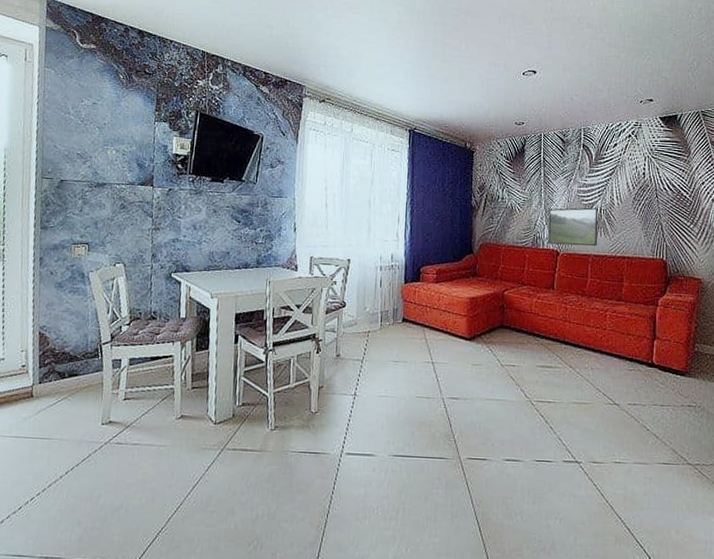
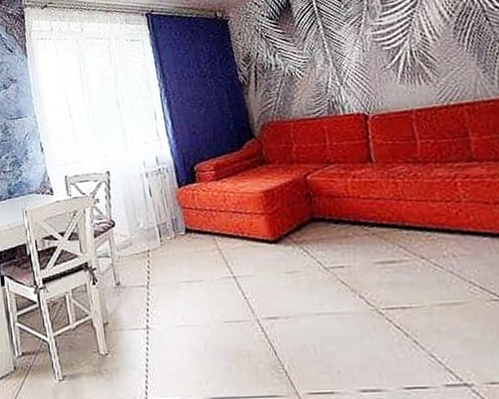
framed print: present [548,207,598,247] -> none [340,50,419,108]

